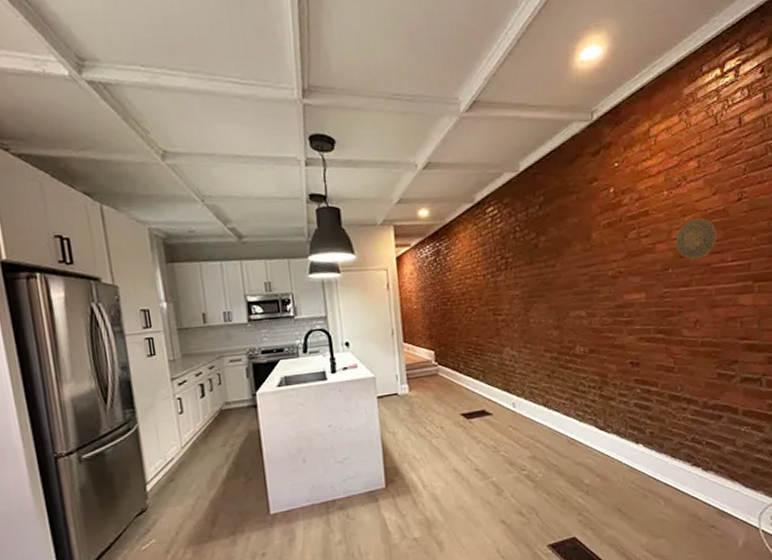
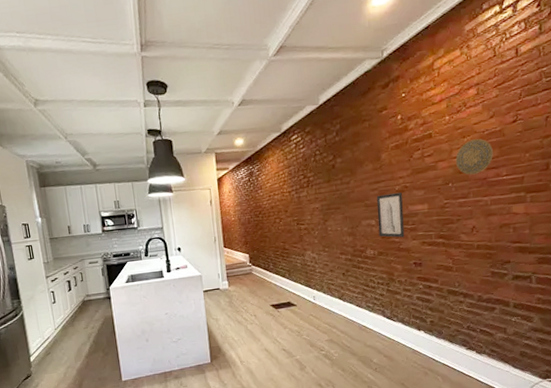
wall art: none [586,279,619,333] -> present [376,193,405,238]

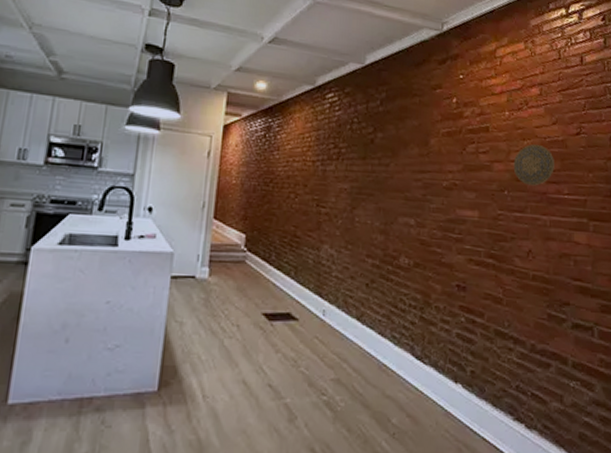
wall art: present [376,193,405,238] -> none [417,188,450,248]

